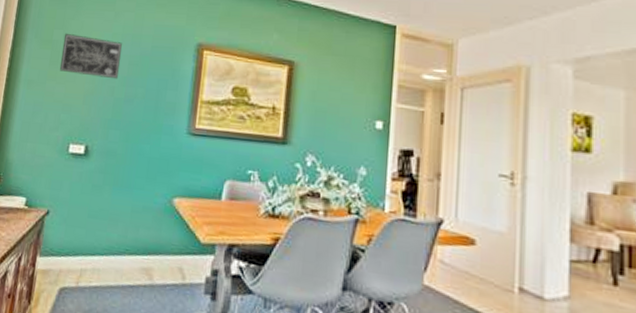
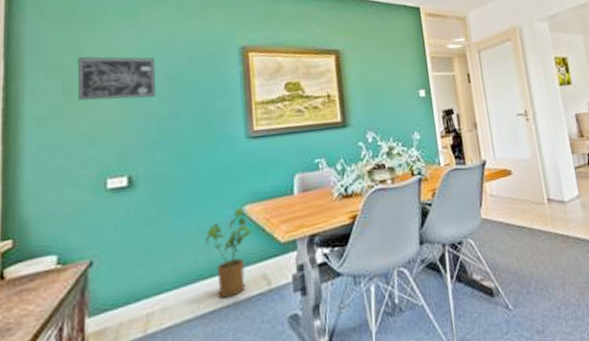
house plant: none [136,198,178,279] -> present [205,207,253,298]

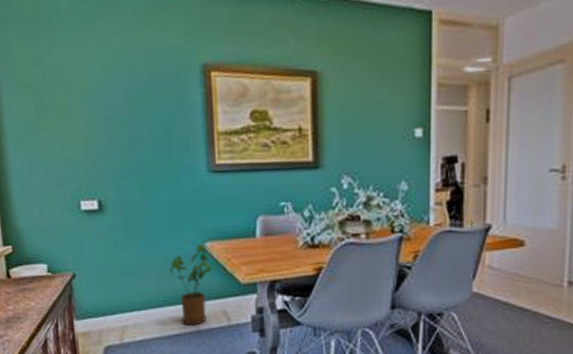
wall art: present [77,56,157,101] -> none [43,72,119,121]

